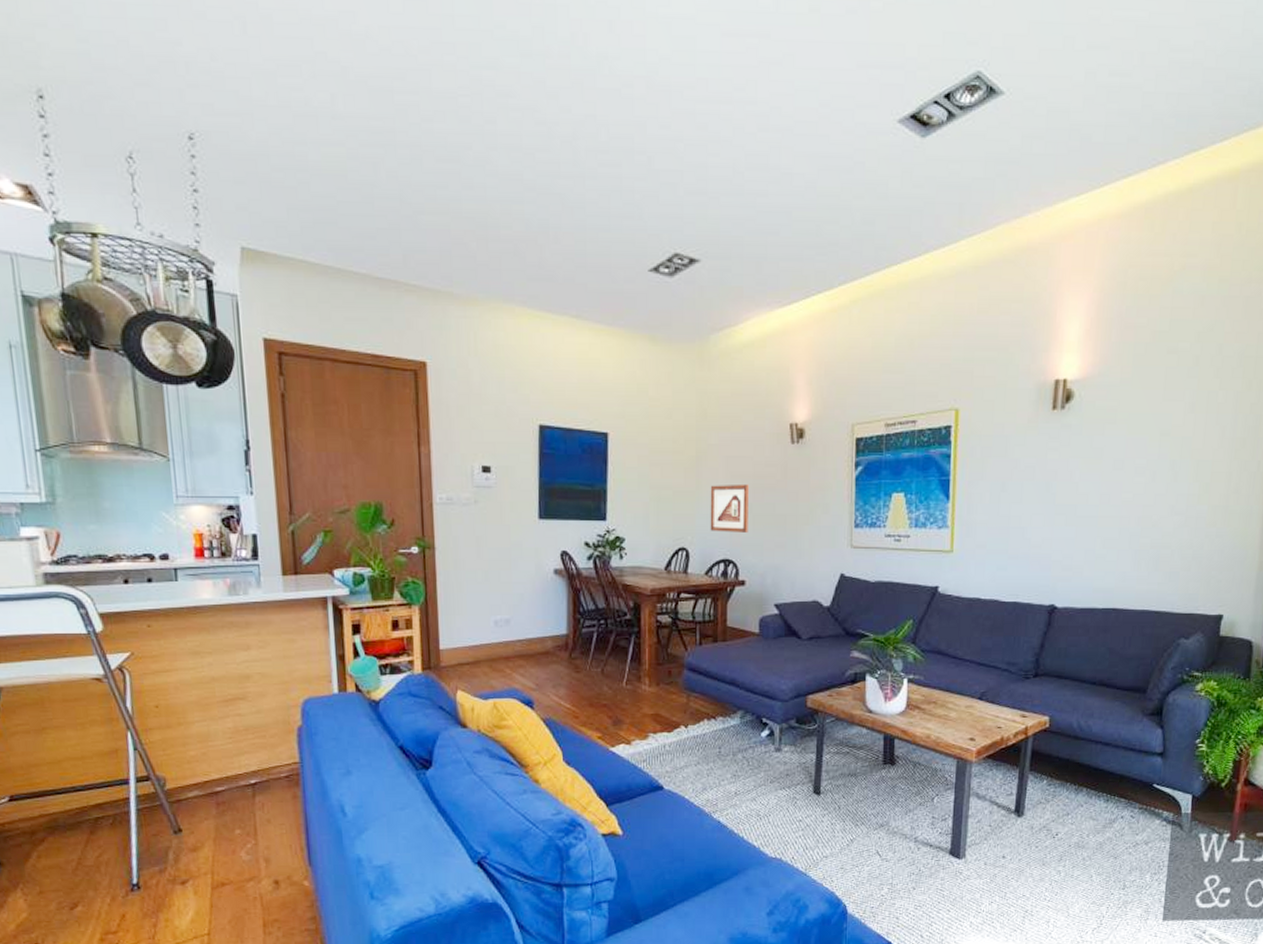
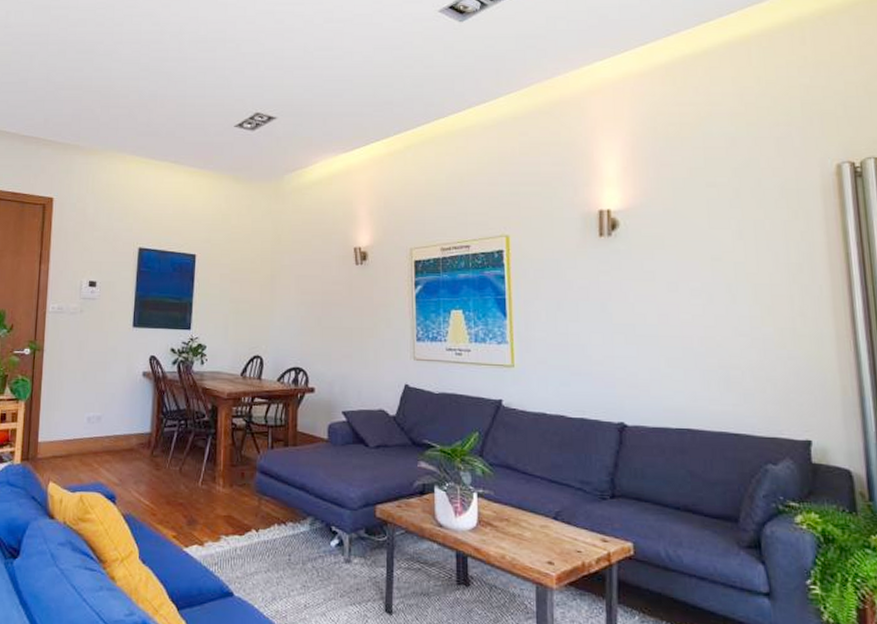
picture frame: present [710,484,749,532] -> none [282,299,317,343]

